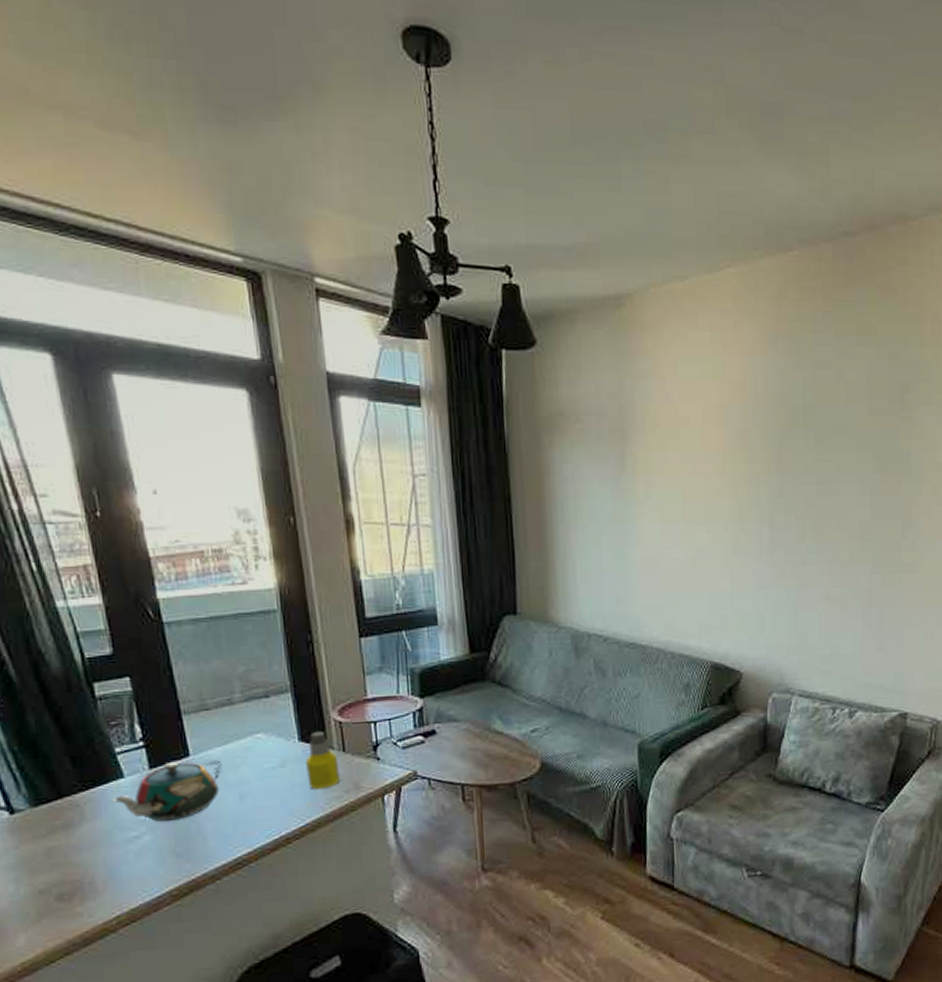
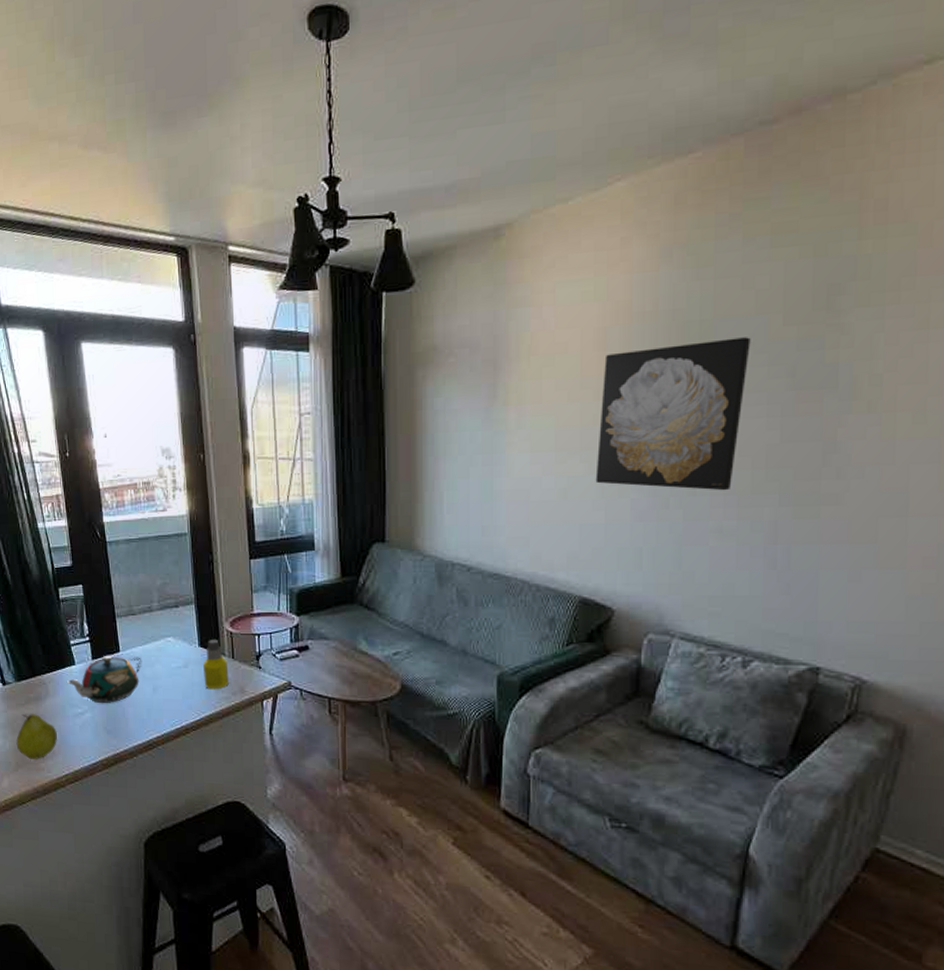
fruit: none [35,845,101,906] -> present [16,714,57,760]
wall art: none [720,424,844,561] -> present [595,337,751,491]

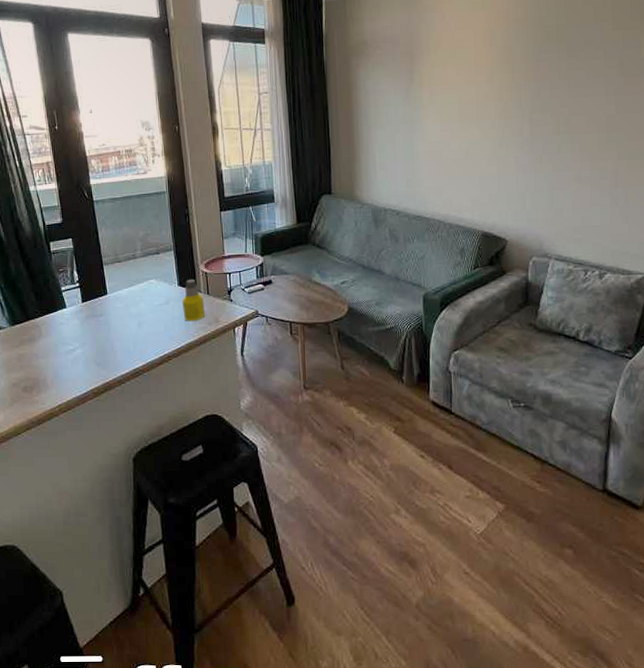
fruit: present [16,714,57,760] -> none [11,353,50,395]
teapot: present [66,655,142,704] -> none [58,297,128,341]
wall art: present [595,337,751,491] -> none [489,38,592,149]

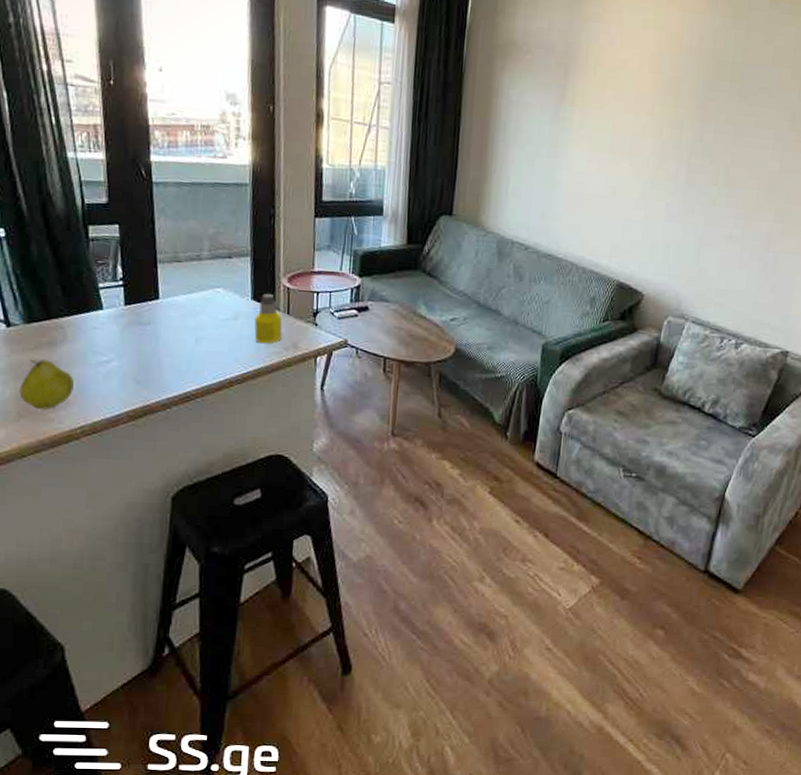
fruit: none [11,353,50,395] -> present [19,359,74,410]

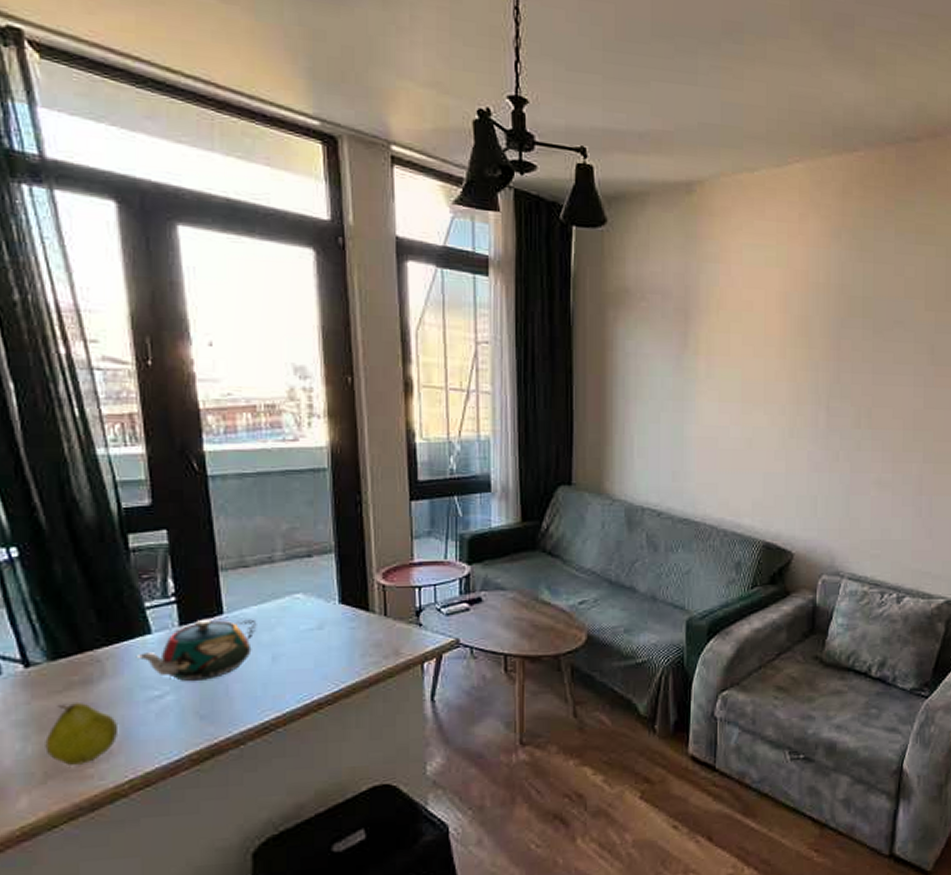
teapot: none [90,301,185,353] -> present [136,618,257,682]
bottle: present [254,294,283,344] -> none [345,595,379,654]

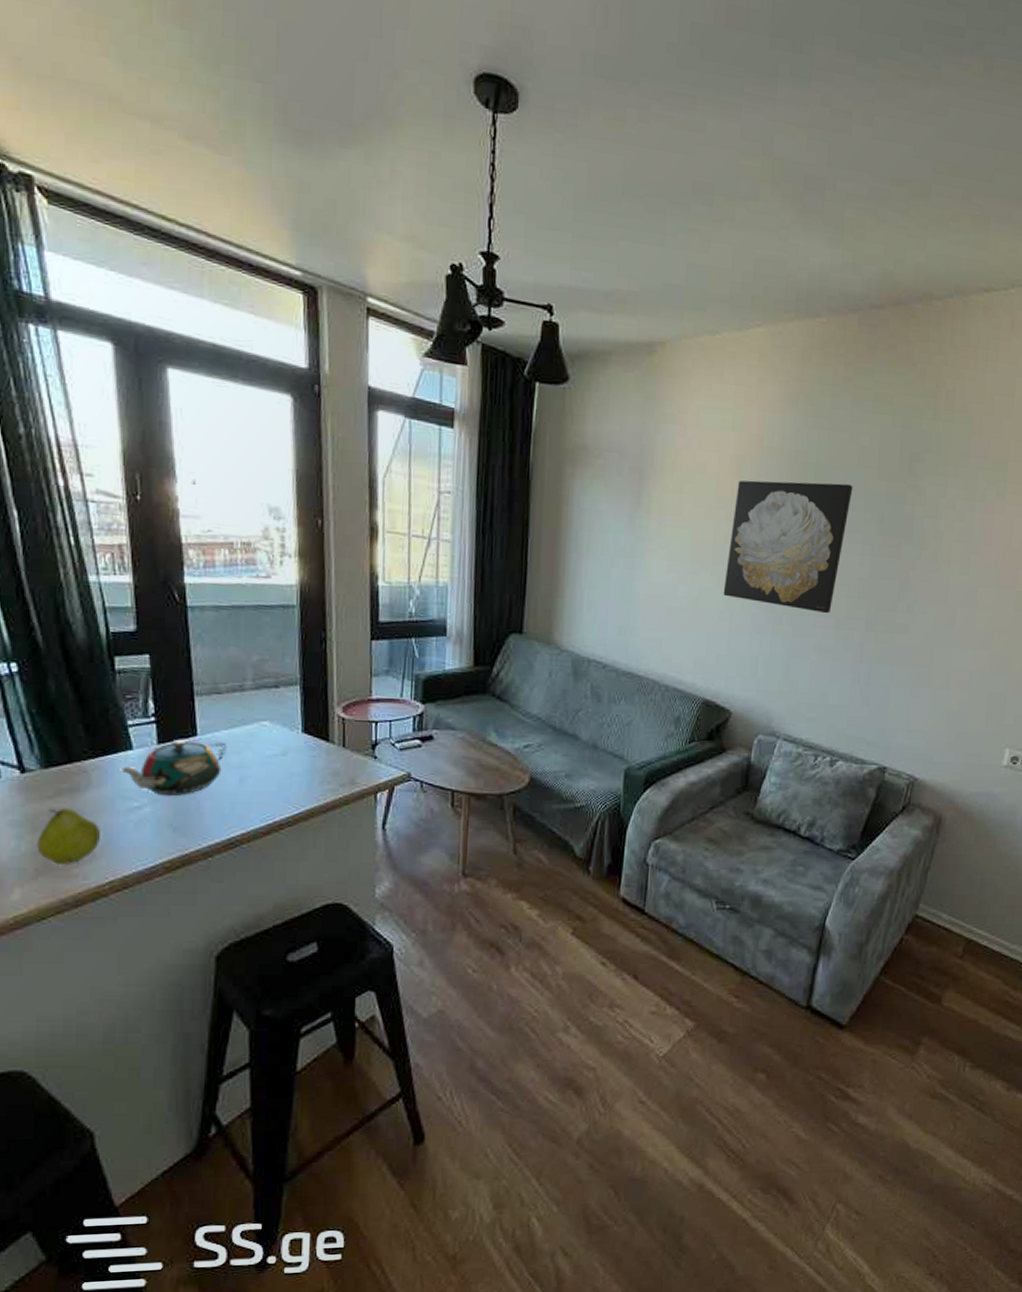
wall art: none [777,315,901,448] -> present [723,480,853,614]

